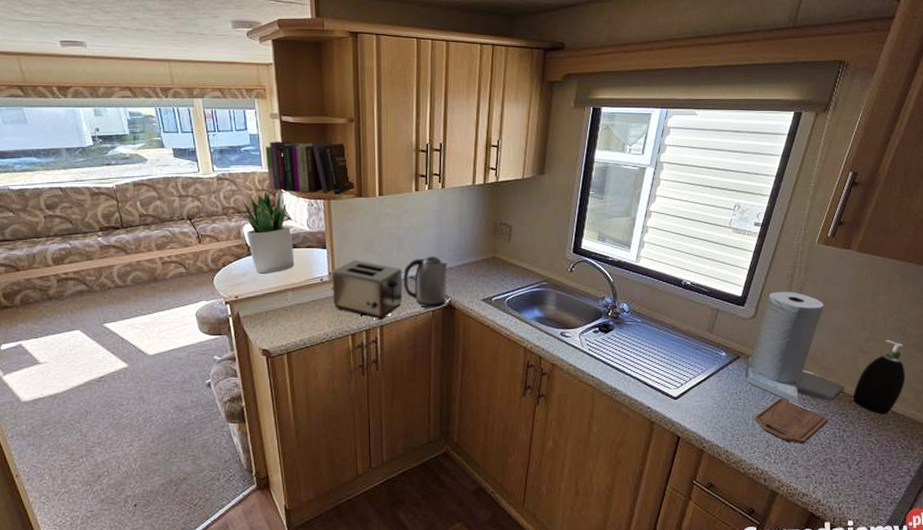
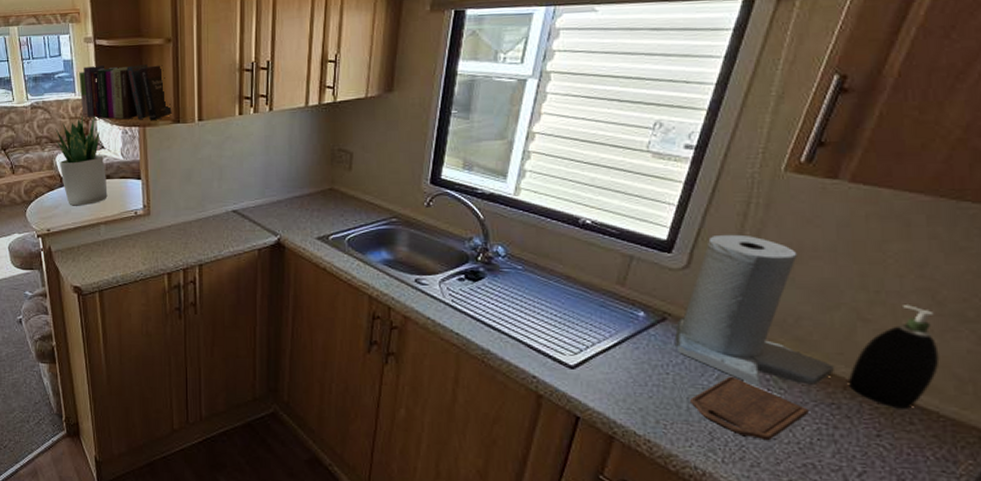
toaster: present [332,260,403,320] -> none [146,192,225,258]
kettle: present [402,256,448,308] -> none [224,188,276,246]

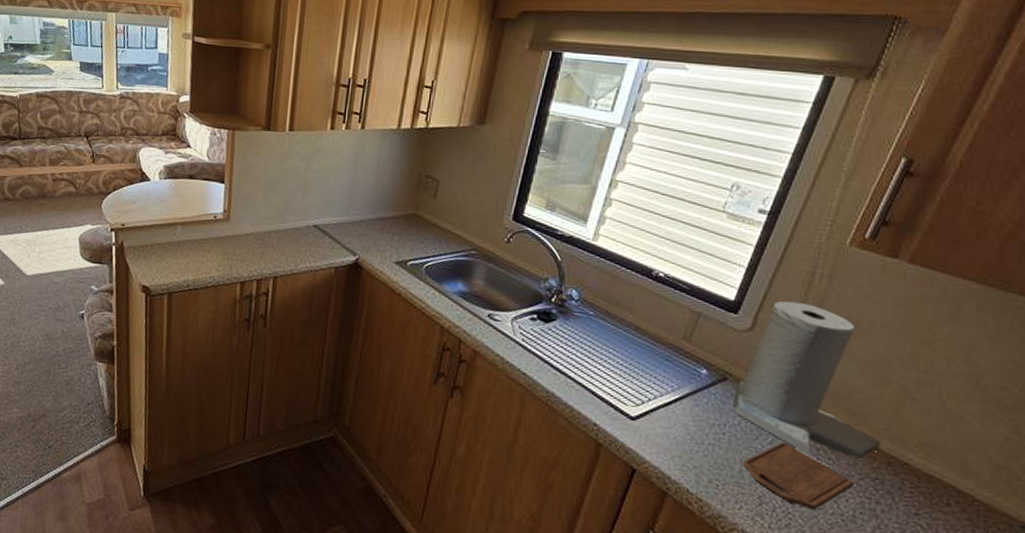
planter: present [55,115,108,206] -> none [142,111,189,204]
books: present [79,64,172,121] -> none [171,62,264,125]
soap dispenser: present [847,305,940,409] -> none [892,388,978,491]

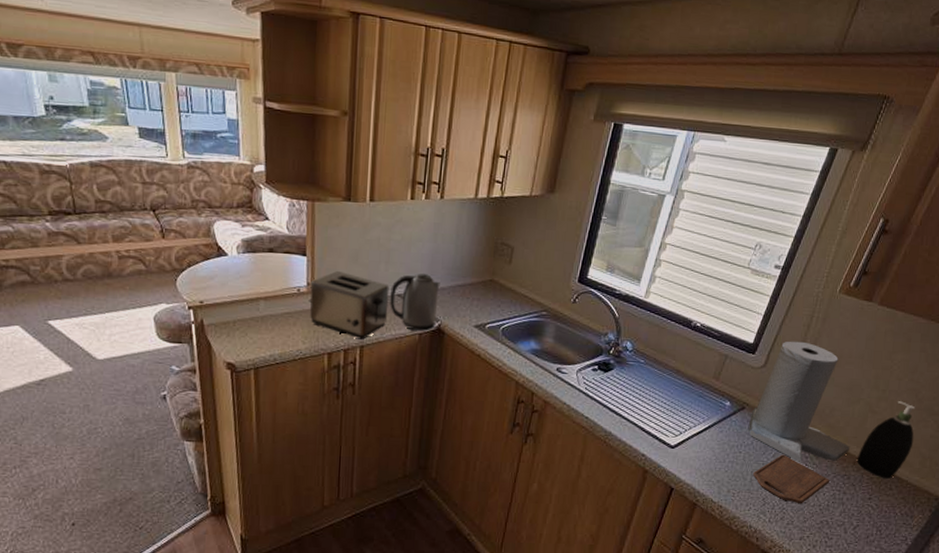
toaster: none [225,199,306,270] -> present [309,271,390,340]
kettle: none [305,204,359,265] -> present [389,273,440,331]
soap dispenser: none [892,388,978,491] -> present [856,401,916,479]

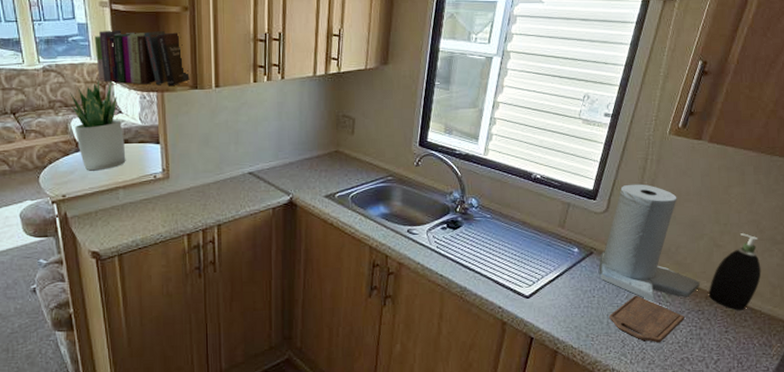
planter: none [215,181,270,279] -> present [70,79,126,171]
books: none [244,129,344,196] -> present [94,29,190,87]
toaster: present [309,271,390,340] -> none [166,155,241,219]
kettle: present [389,273,440,331] -> none [241,151,289,206]

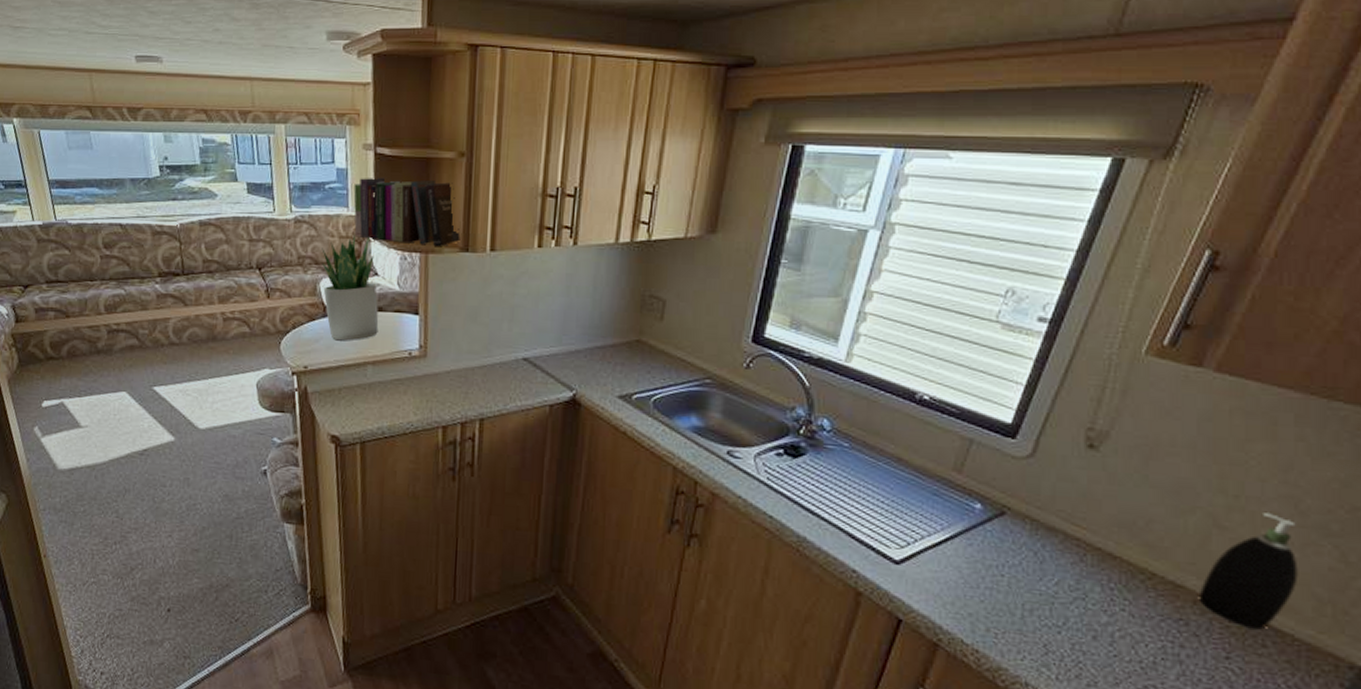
paper towel: present [598,184,701,301] -> none [1012,421,1186,597]
cutting board: present [609,295,685,343] -> none [1026,582,1154,658]

